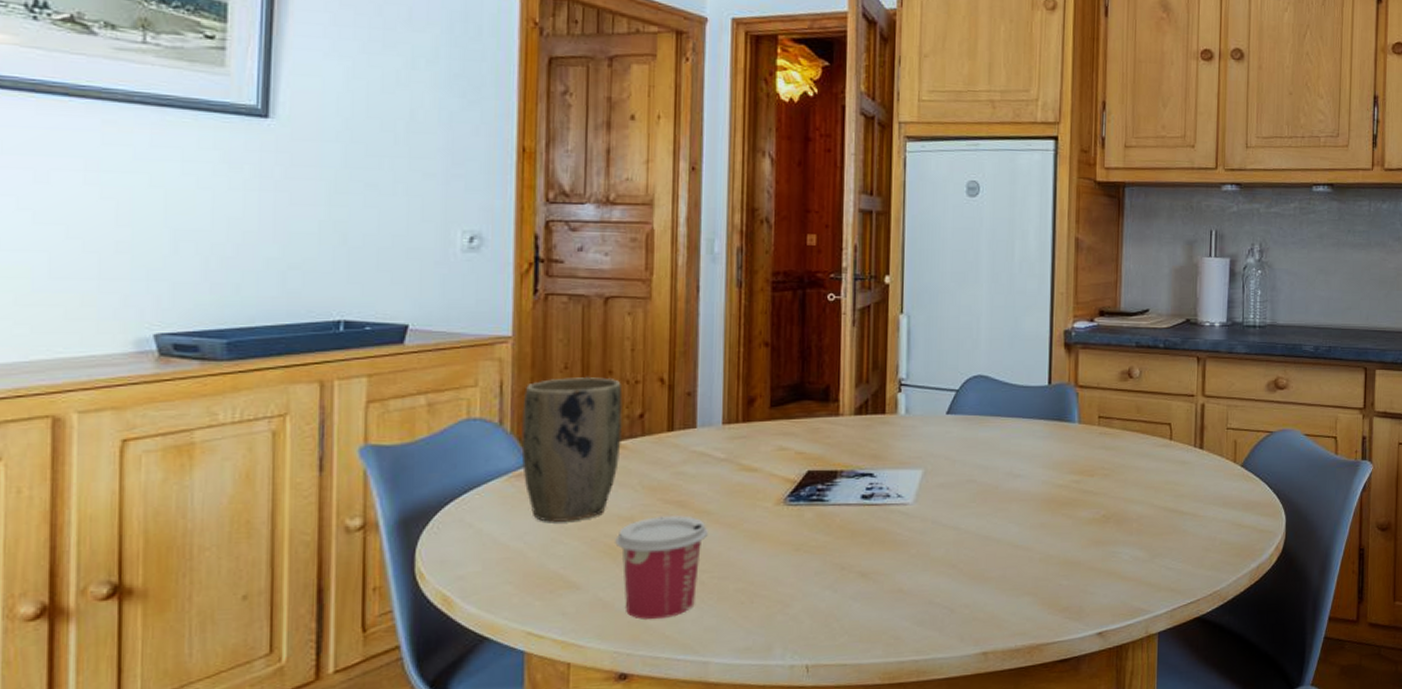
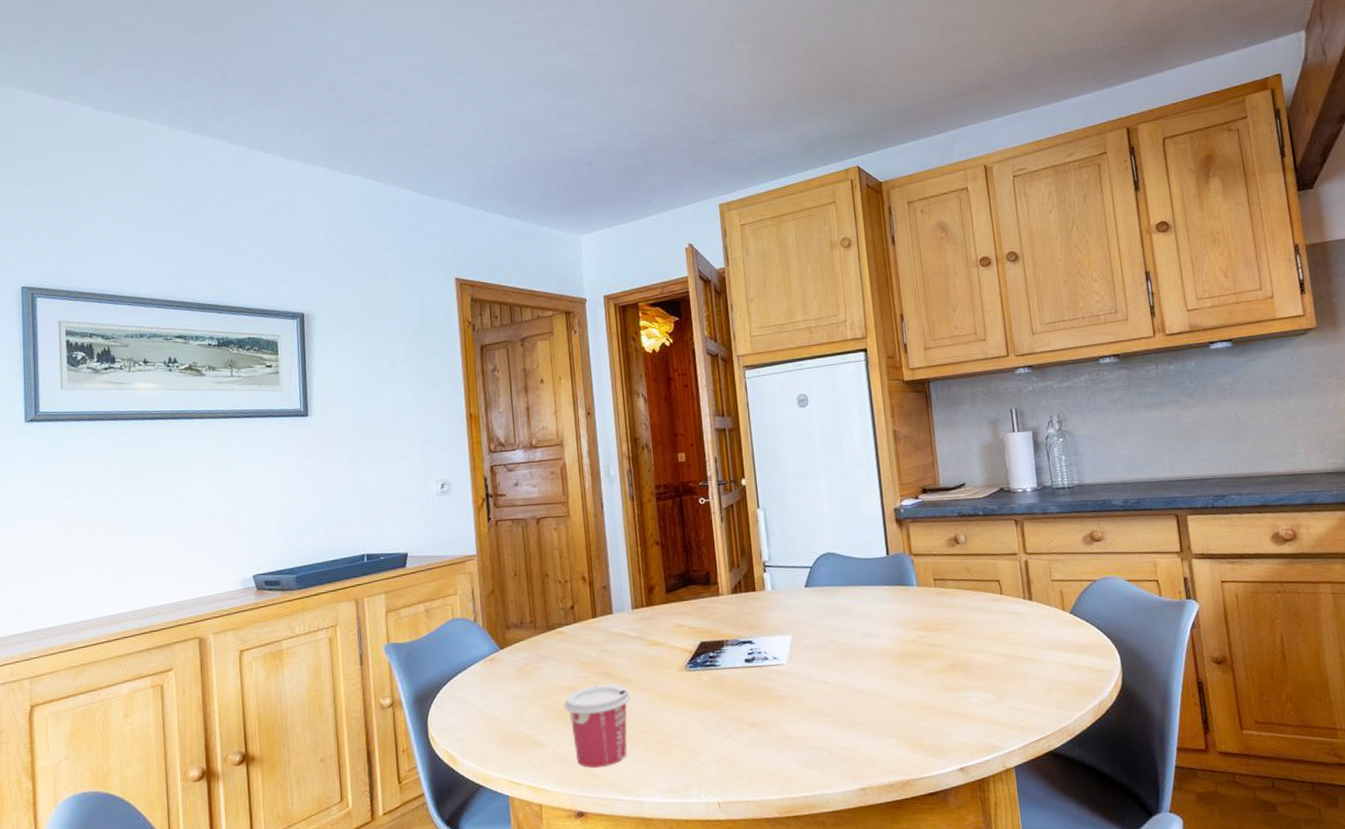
plant pot: present [521,376,623,522] -> none [488,579,560,694]

